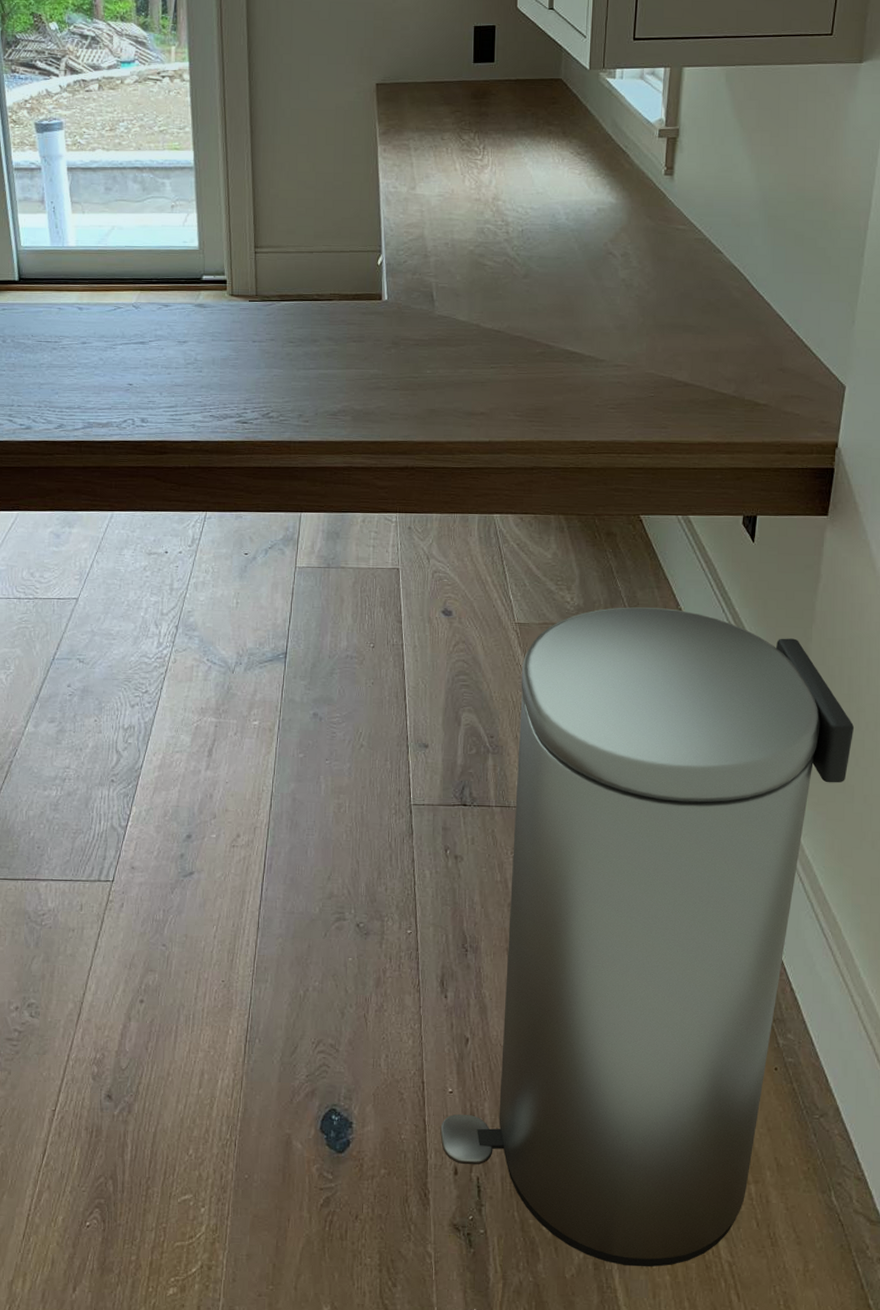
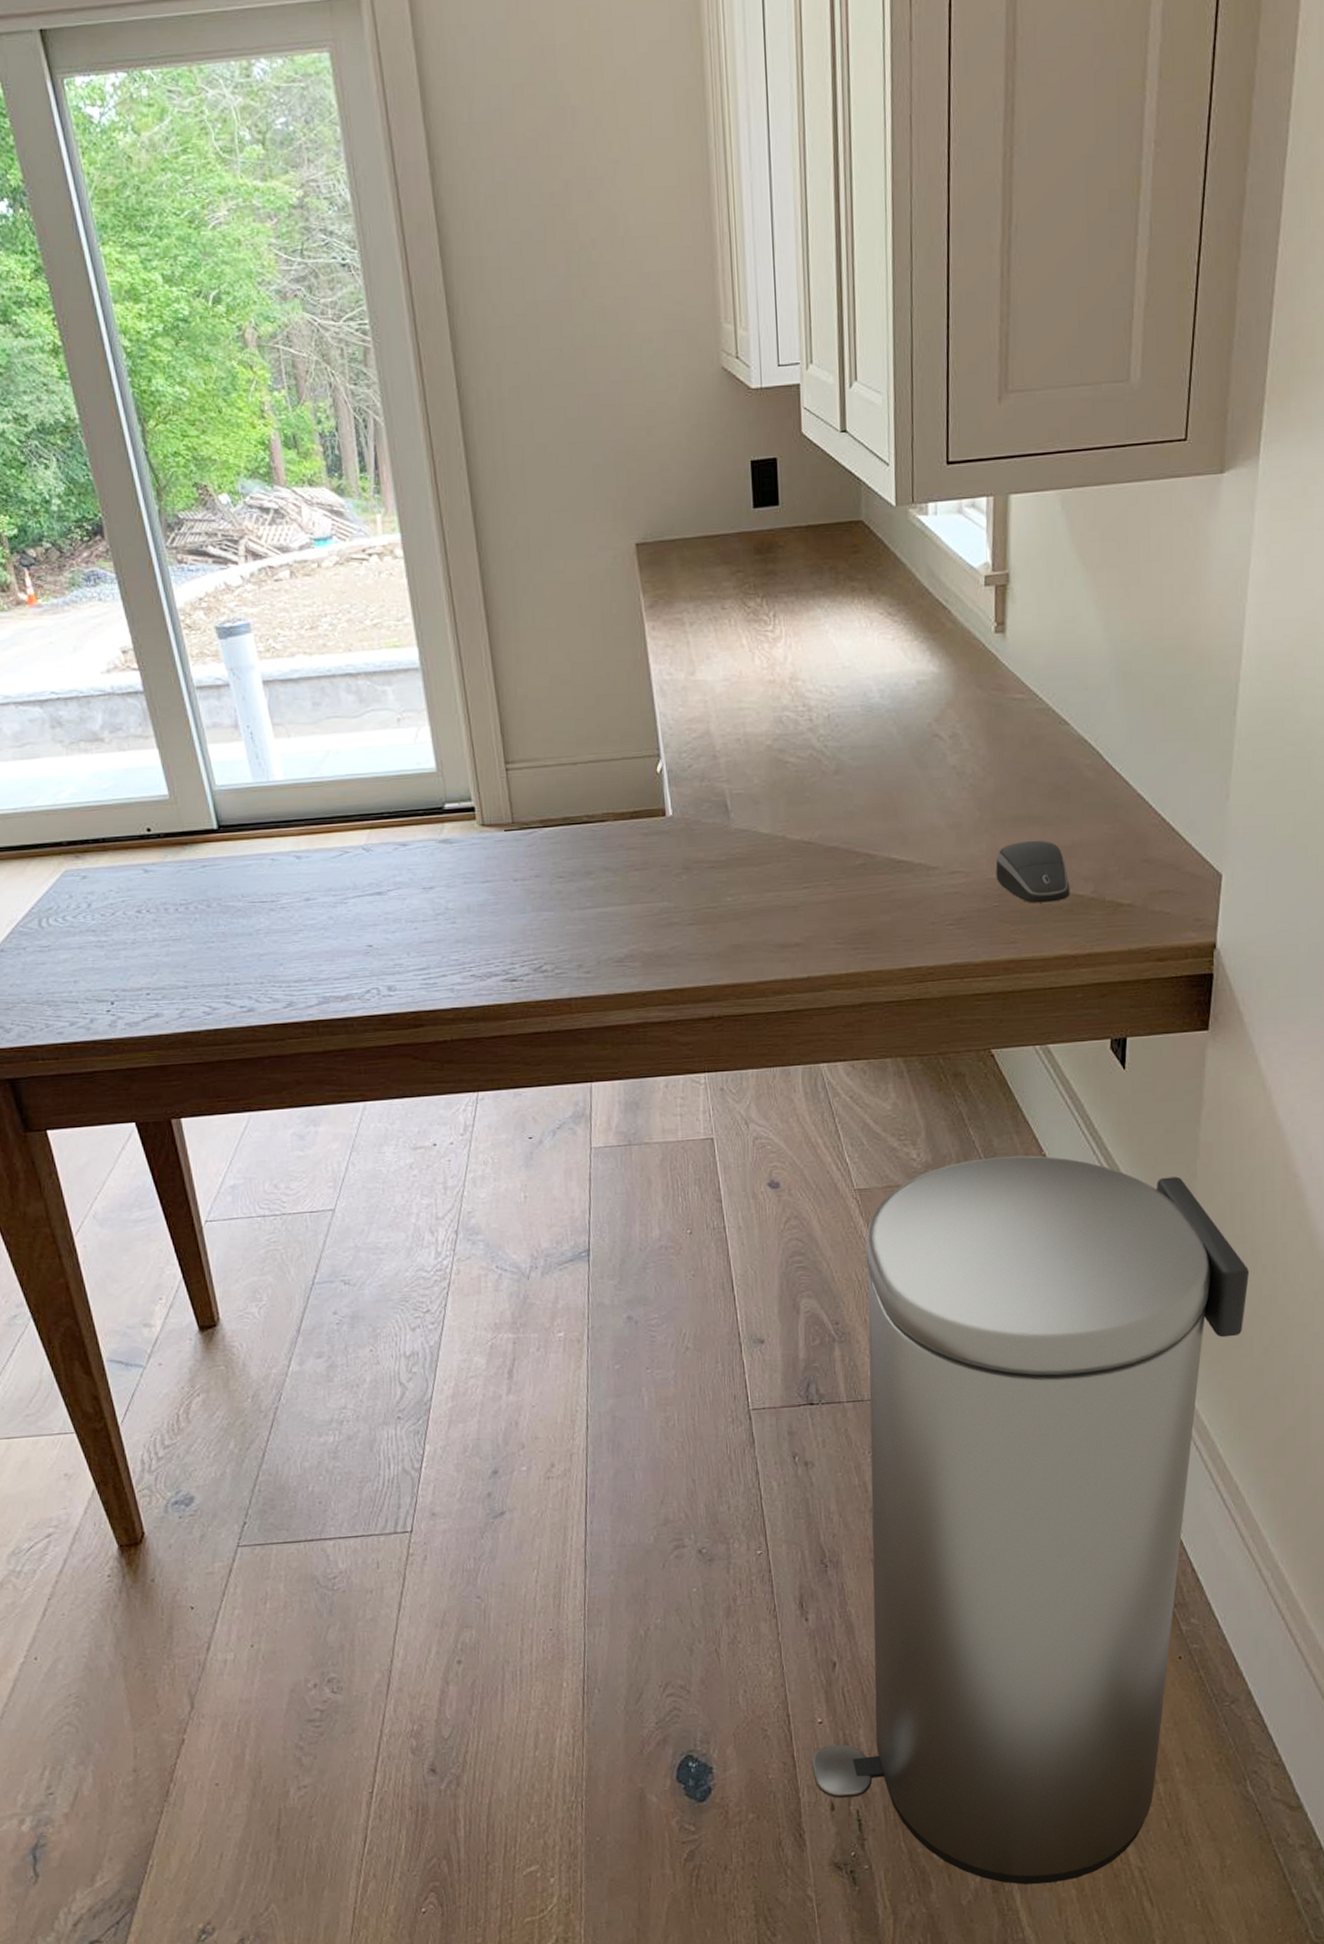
computer mouse: none [653,344,716,397] -> present [995,840,1070,903]

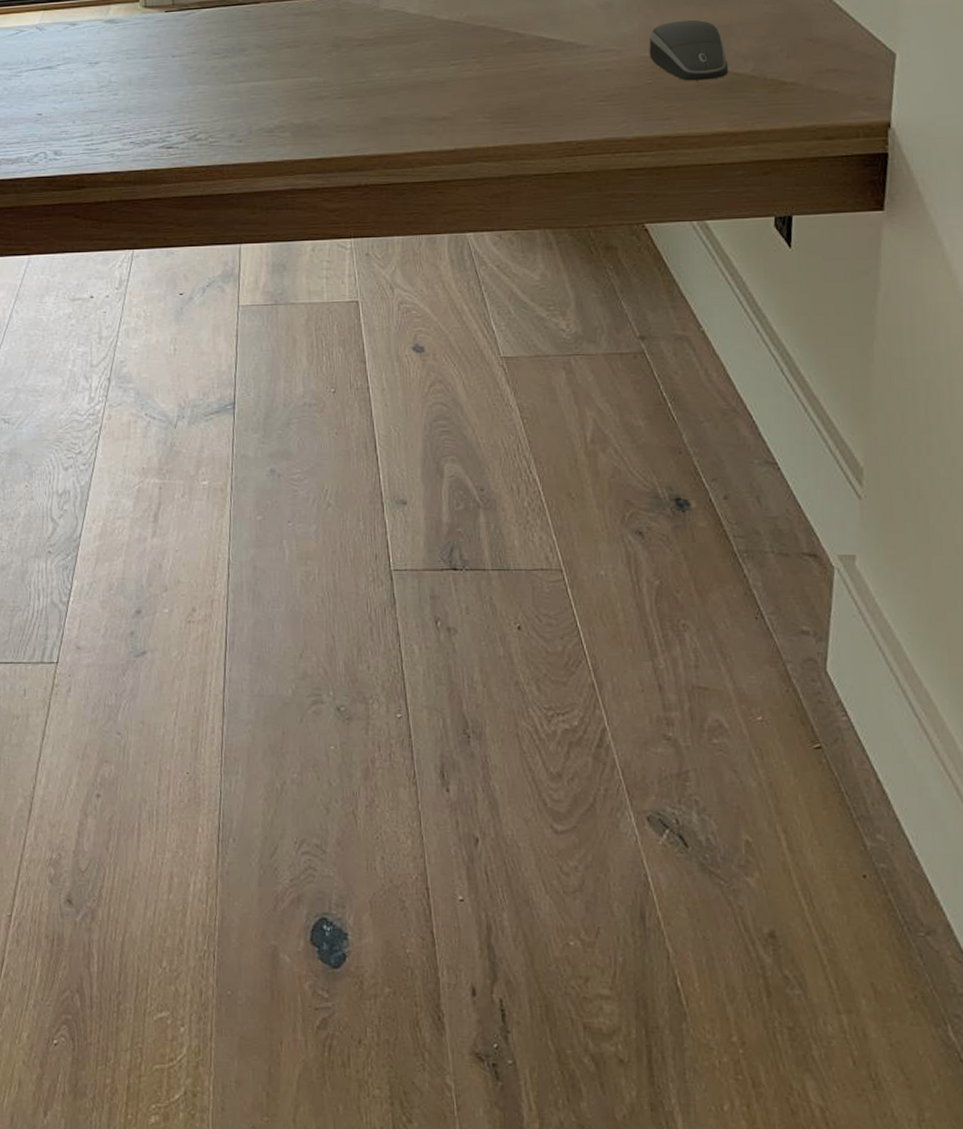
pedal bin: present [811,1155,1250,1885] -> none [452,331,938,1110]

